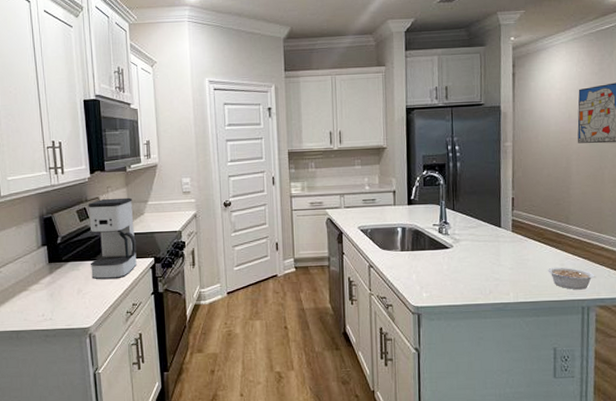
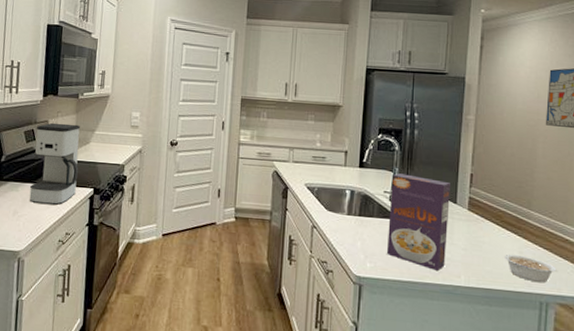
cereal box: none [439,205,495,291] -> present [387,173,450,271]

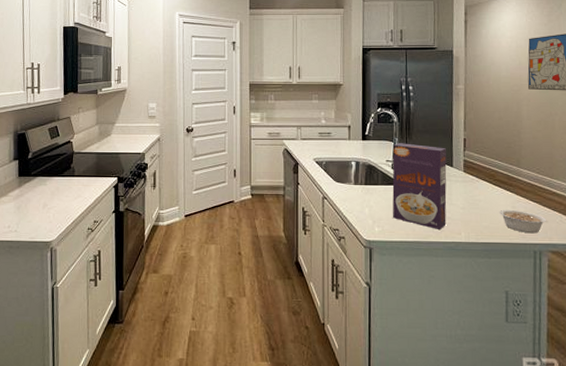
coffee maker: present [29,122,80,205] -> none [57,118,103,196]

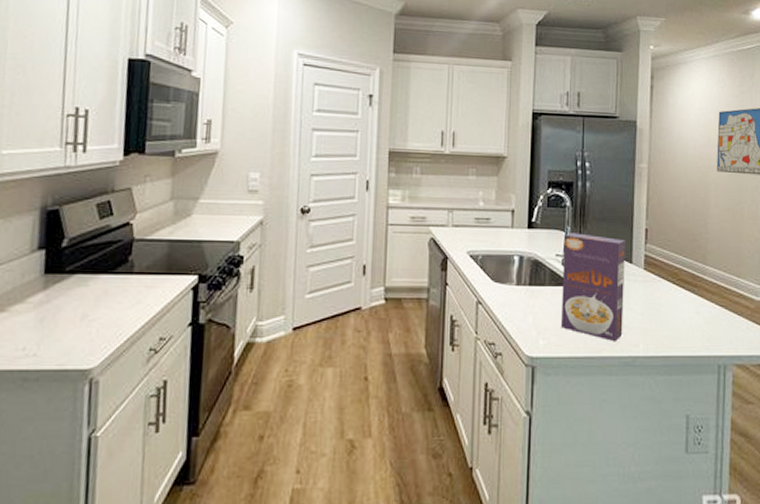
legume: present [498,209,547,234] -> none [681,315,733,344]

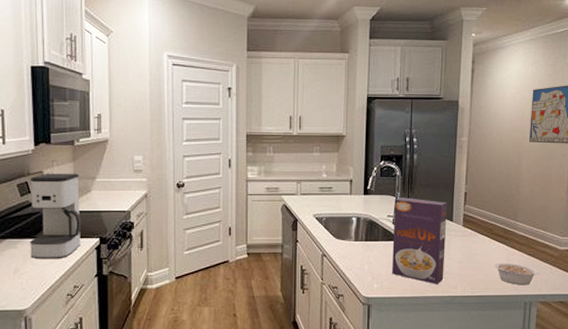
coffee maker: none [105,190,178,302] -> present [29,173,82,259]
legume: none [681,315,733,344] -> present [494,262,538,286]

